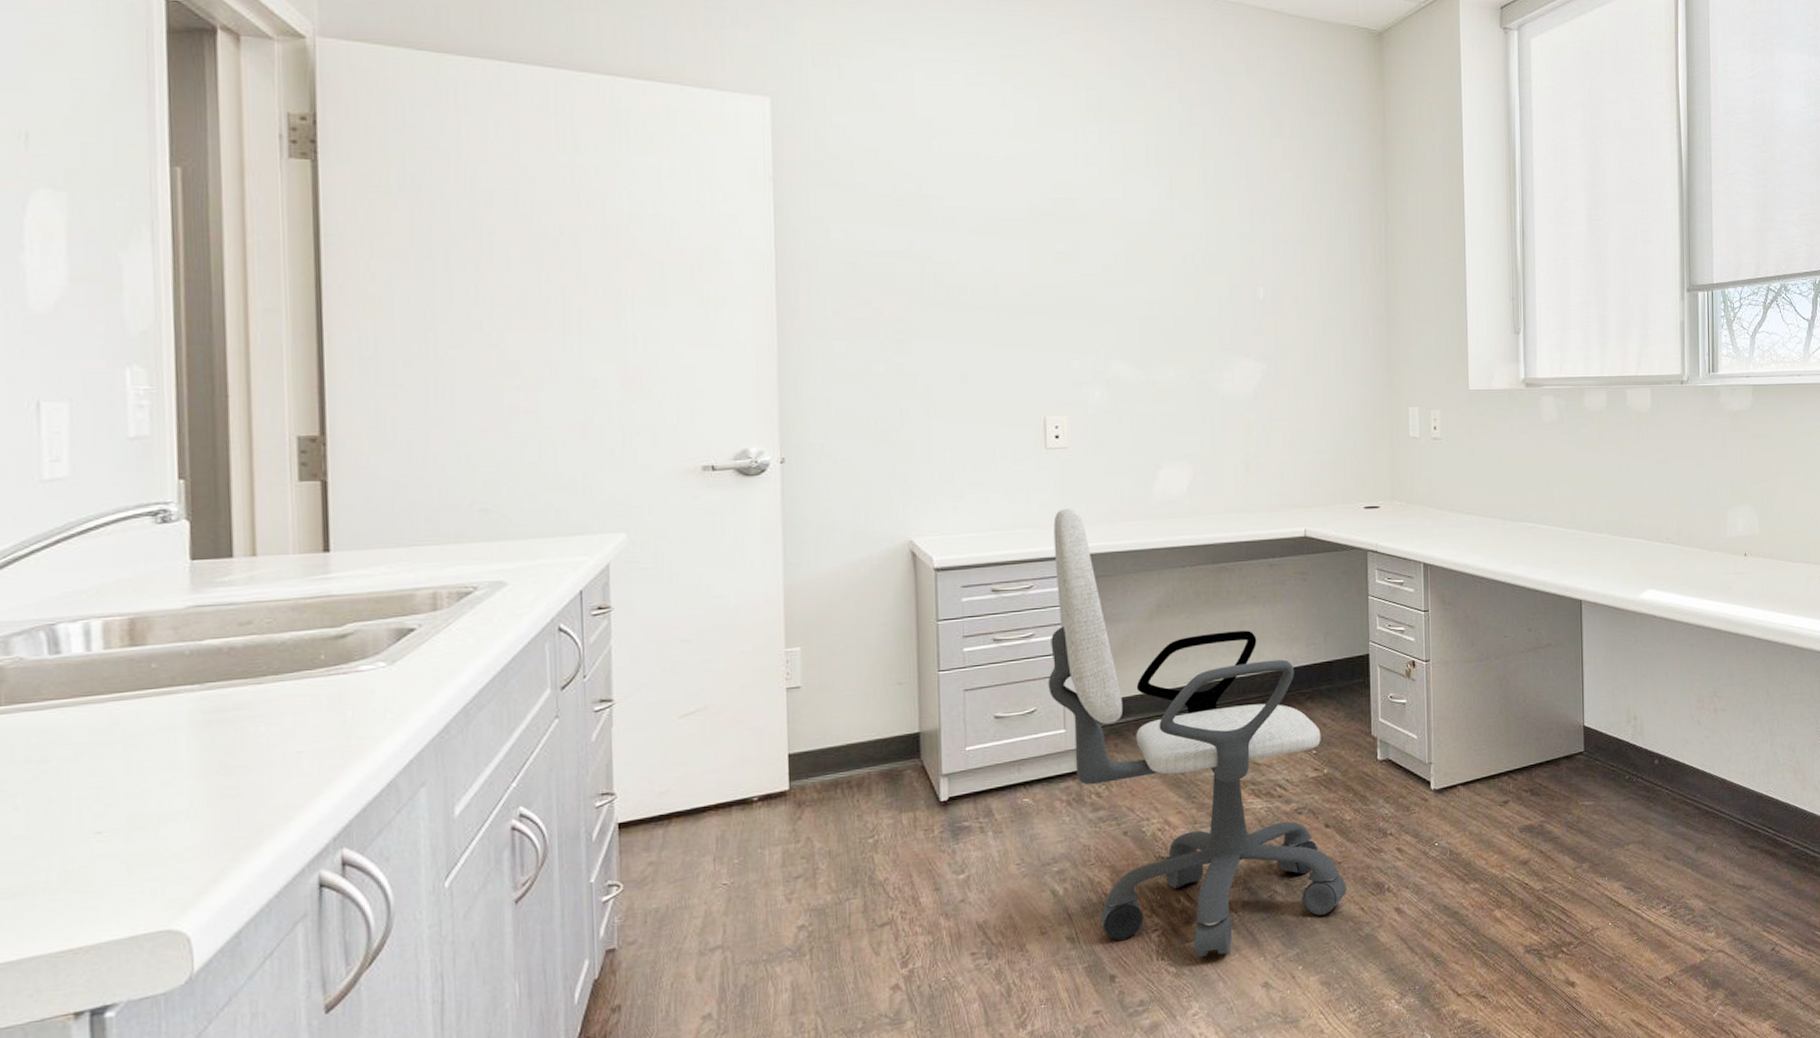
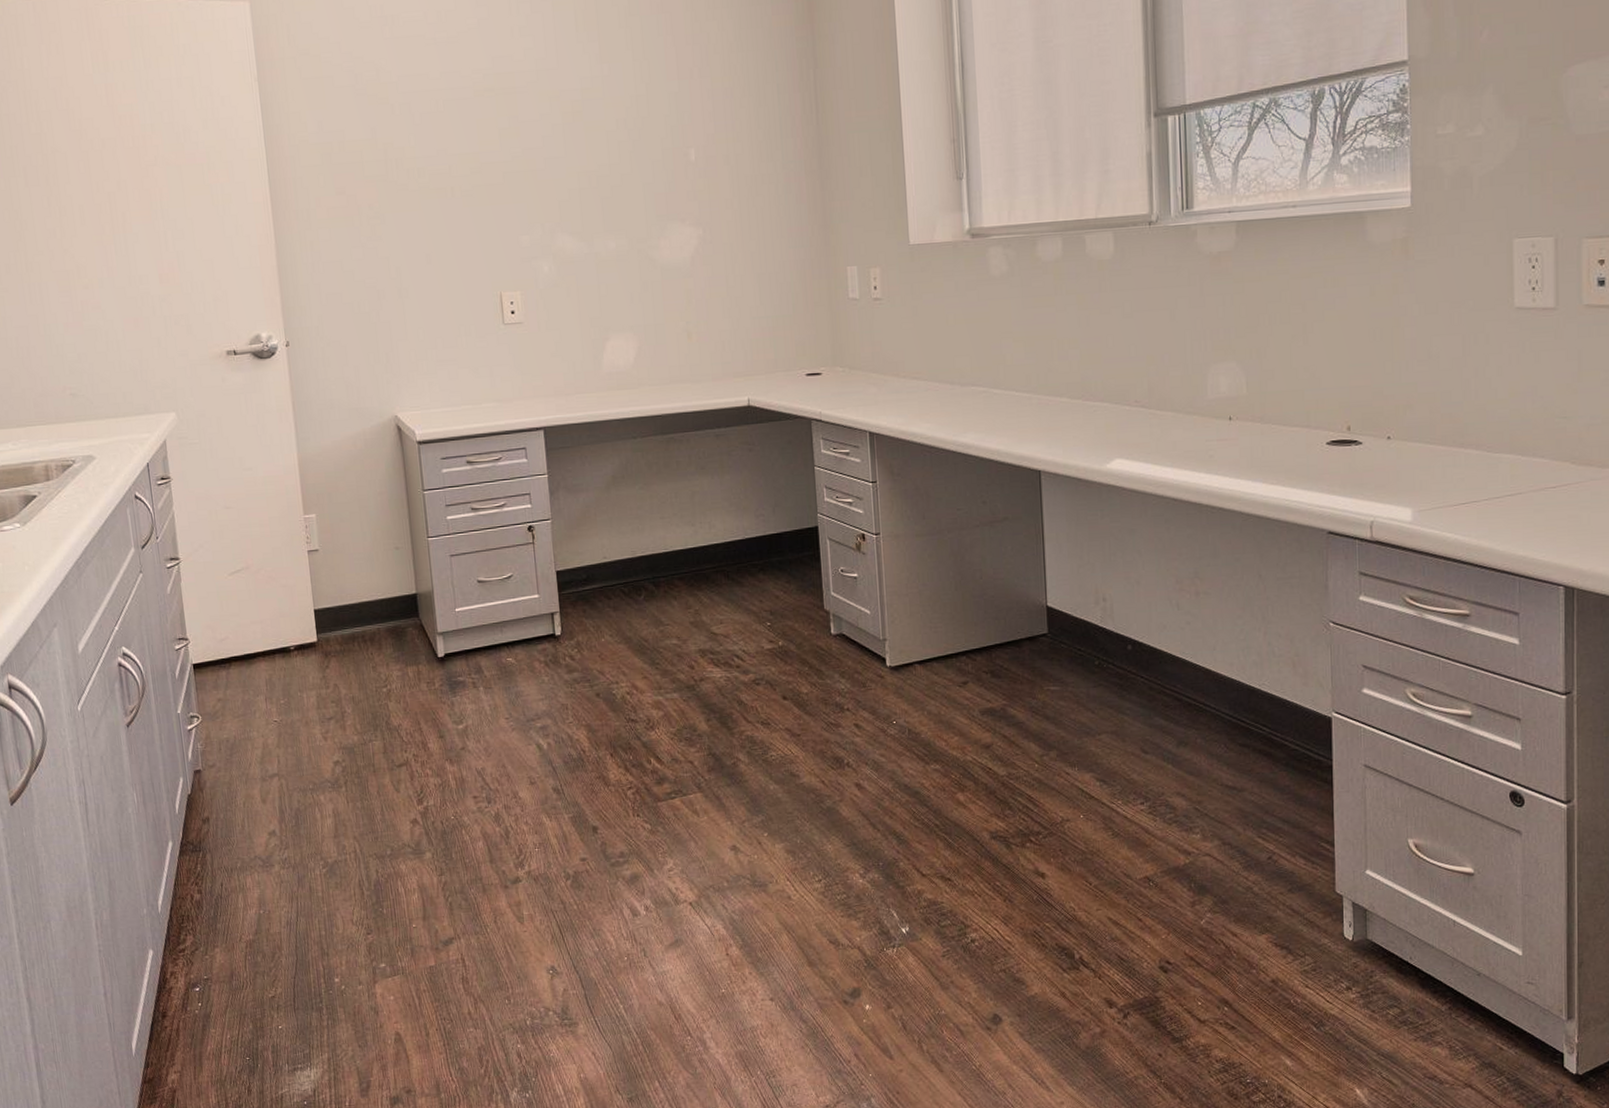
office chair: present [1048,508,1347,957] -> none [515,382,807,816]

